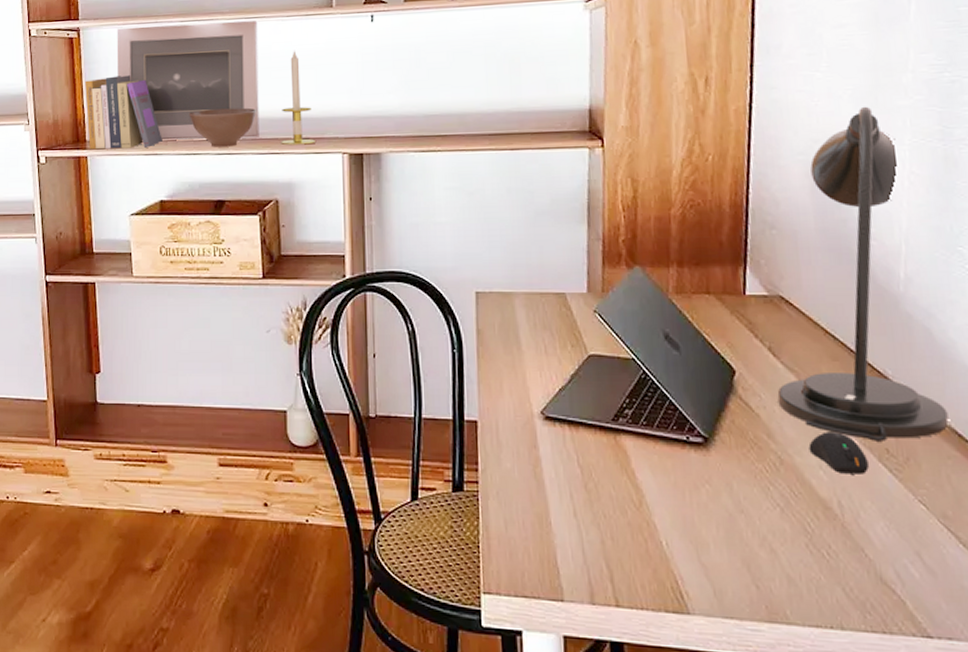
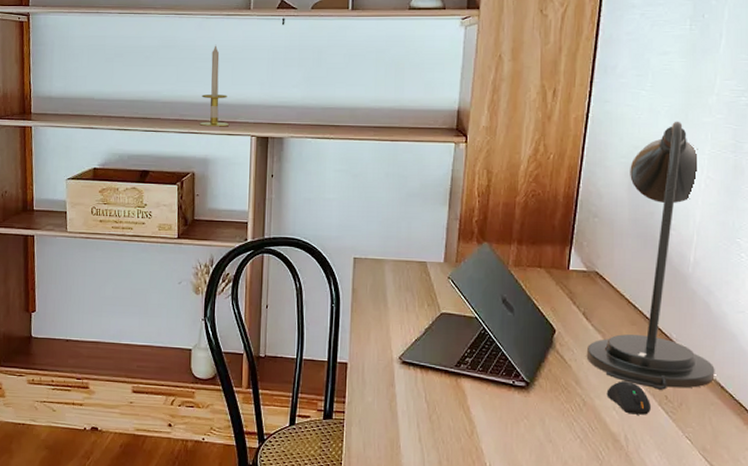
books: present [84,75,162,150] -> none [32,58,98,122]
picture frame: present [116,21,259,140] -> none [61,15,185,118]
bowl: present [188,107,258,147] -> none [121,92,181,125]

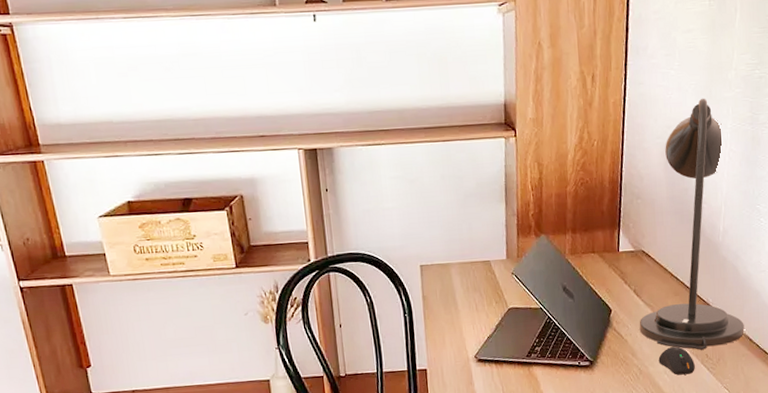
candle: present [200,44,229,127] -> none [237,48,272,144]

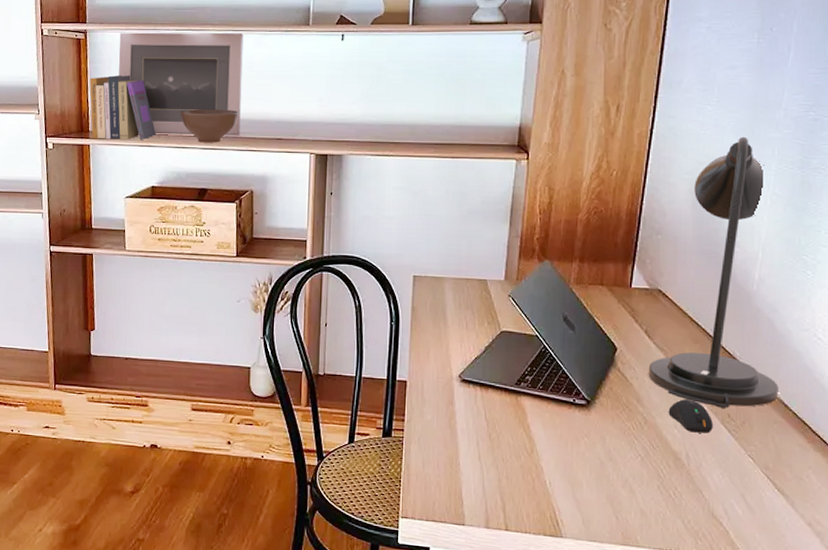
books: none [27,75,121,154] -> present [89,75,156,140]
picture frame: none [54,18,218,142] -> present [118,32,244,136]
bowl: none [144,107,214,147] -> present [179,109,240,143]

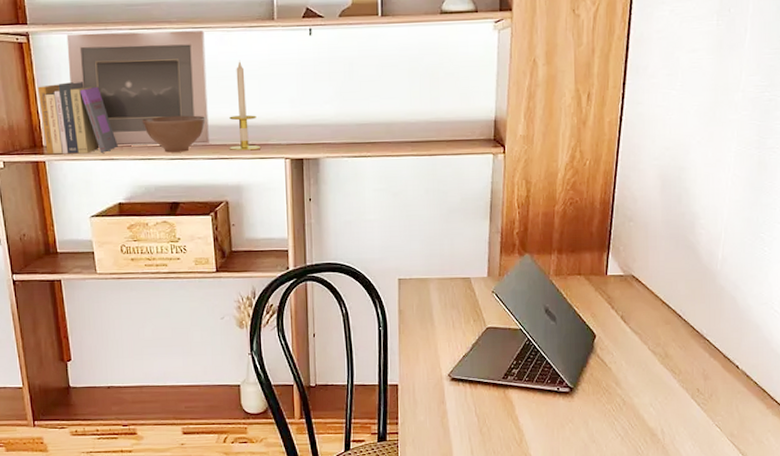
candle: none [258,61,287,145] -> present [229,60,260,151]
desk lamp: present [648,136,779,408] -> none [625,119,741,384]
computer mouse: present [668,399,713,433] -> none [644,378,684,409]

